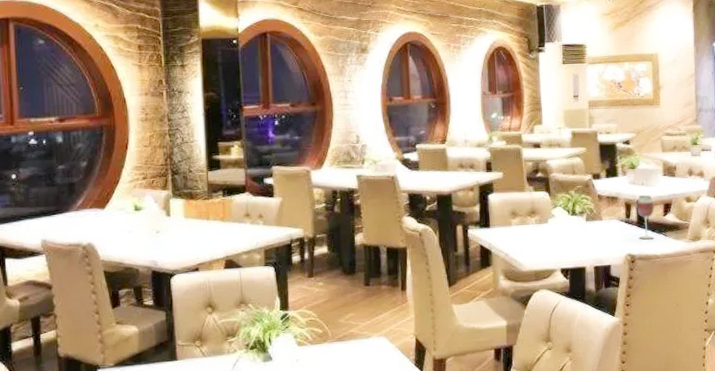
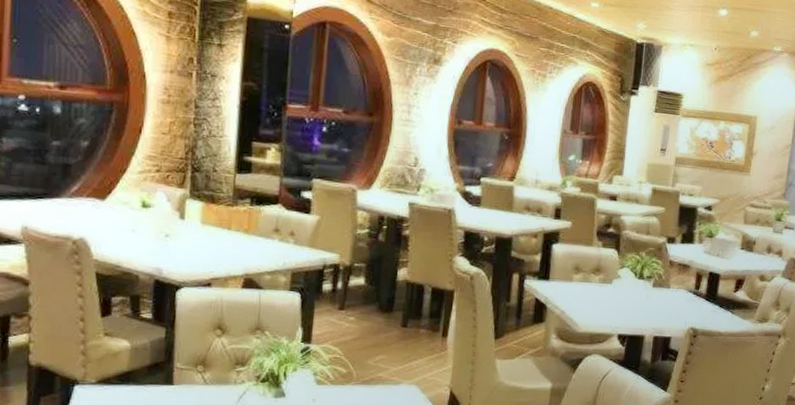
wineglass: present [636,195,655,240] -> none [705,267,727,315]

